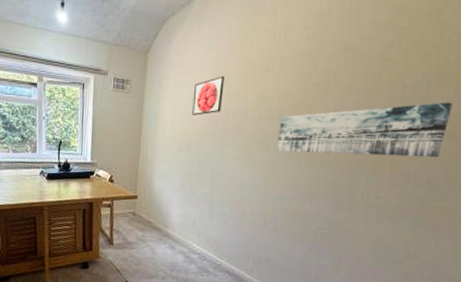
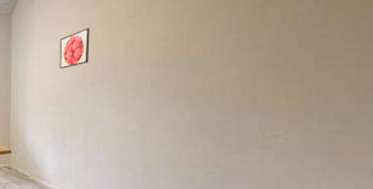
wall art: present [276,102,453,158] -> none [151,26,360,96]

